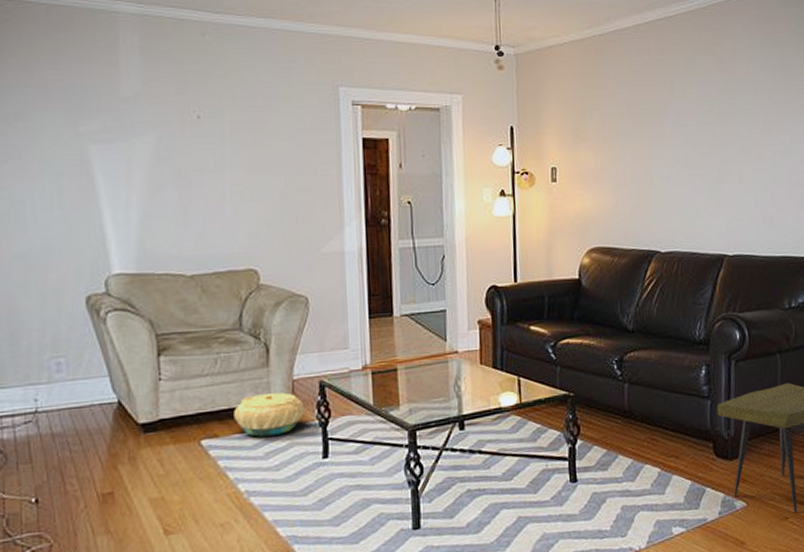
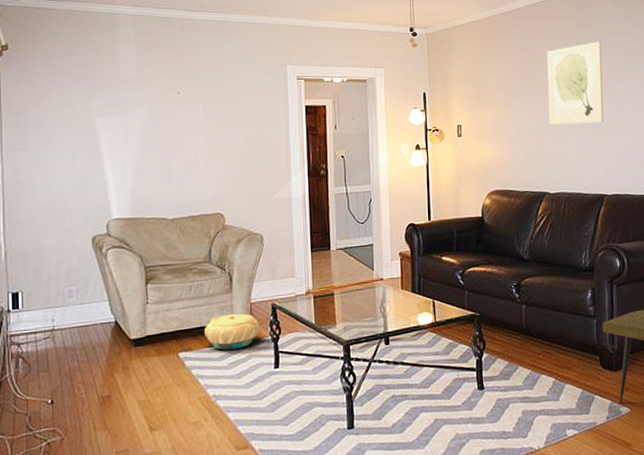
wall art: none [661,71,727,171] -> present [546,41,604,125]

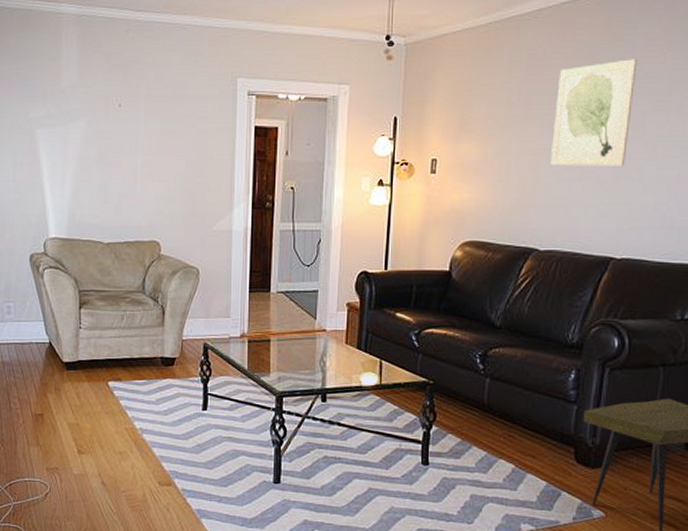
basket: present [204,313,260,350] -> none [134,349,190,385]

